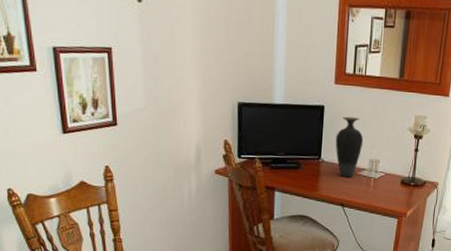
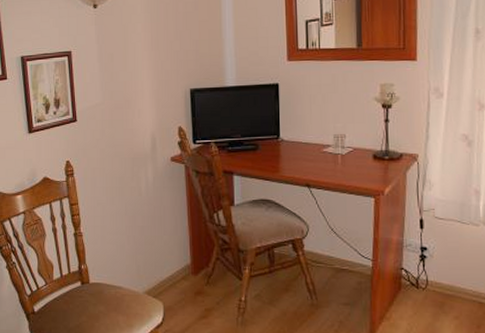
vase: present [335,116,364,177] -> none [294,92,325,155]

